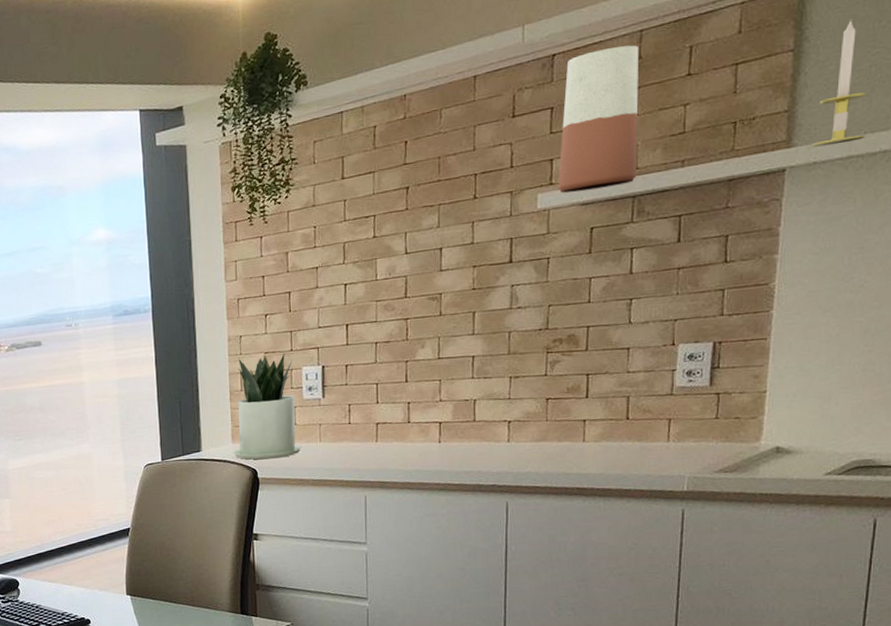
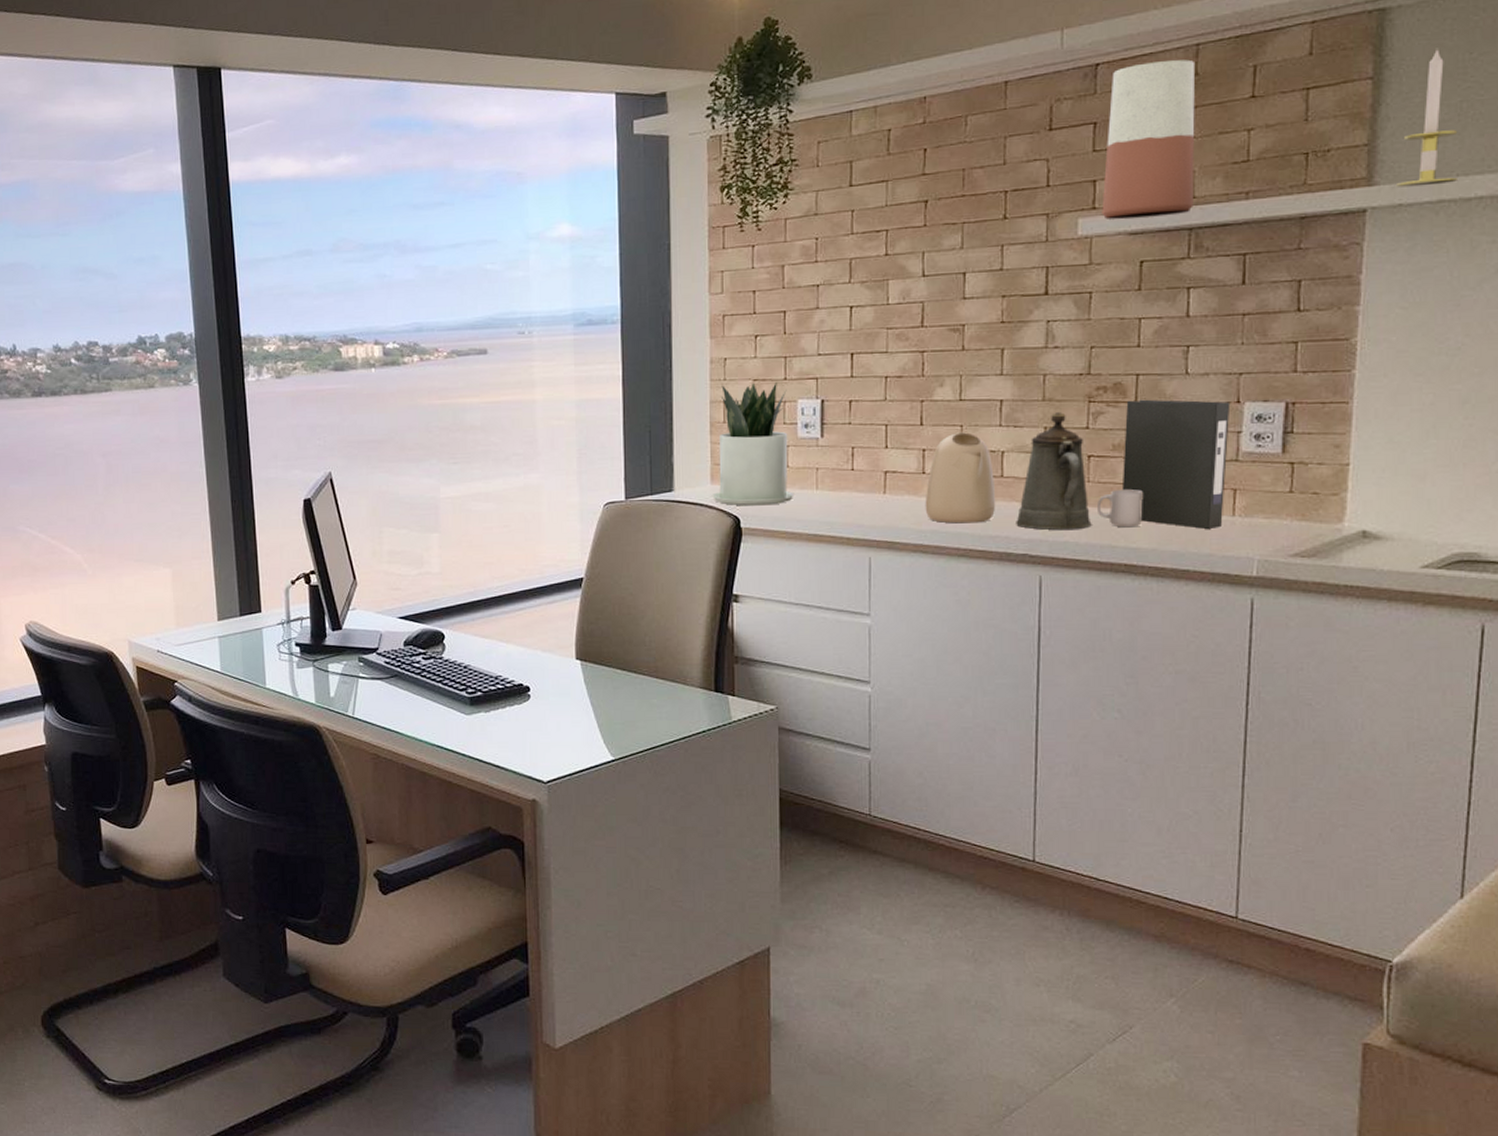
kettle: none [410,385,470,463] -> present [925,432,996,524]
coffee pot: none [486,363,550,464] -> present [1016,412,1092,530]
cup: none [554,424,593,458] -> present [1097,489,1143,528]
binder: none [574,345,667,454] -> present [1121,399,1231,529]

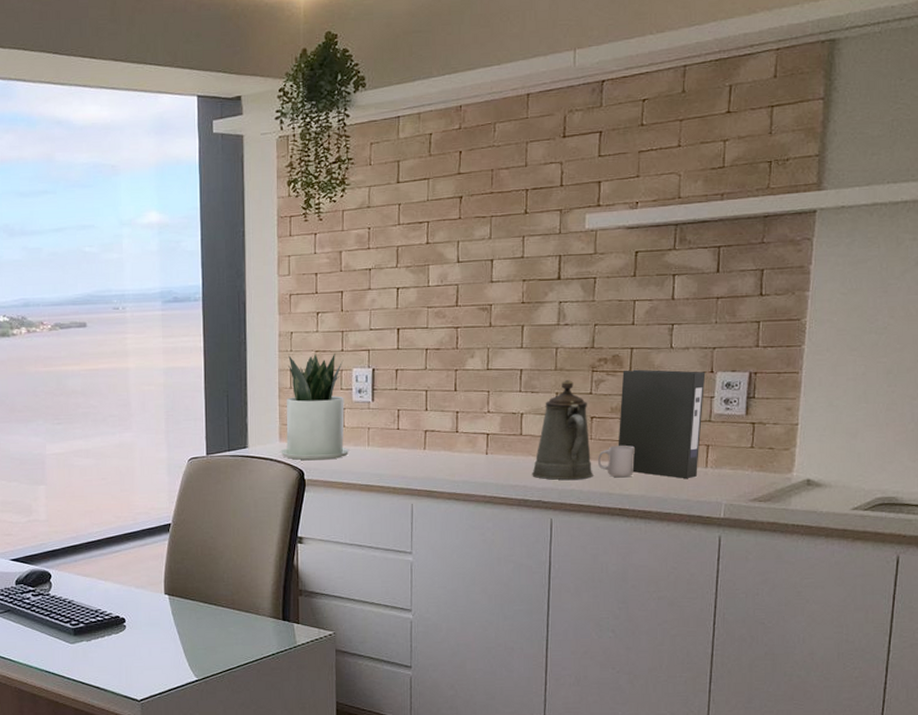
kettle: present [925,432,996,524] -> none [458,397,516,475]
vase: present [1102,59,1195,220] -> none [605,79,682,215]
candle: present [1395,48,1459,188] -> none [839,74,889,192]

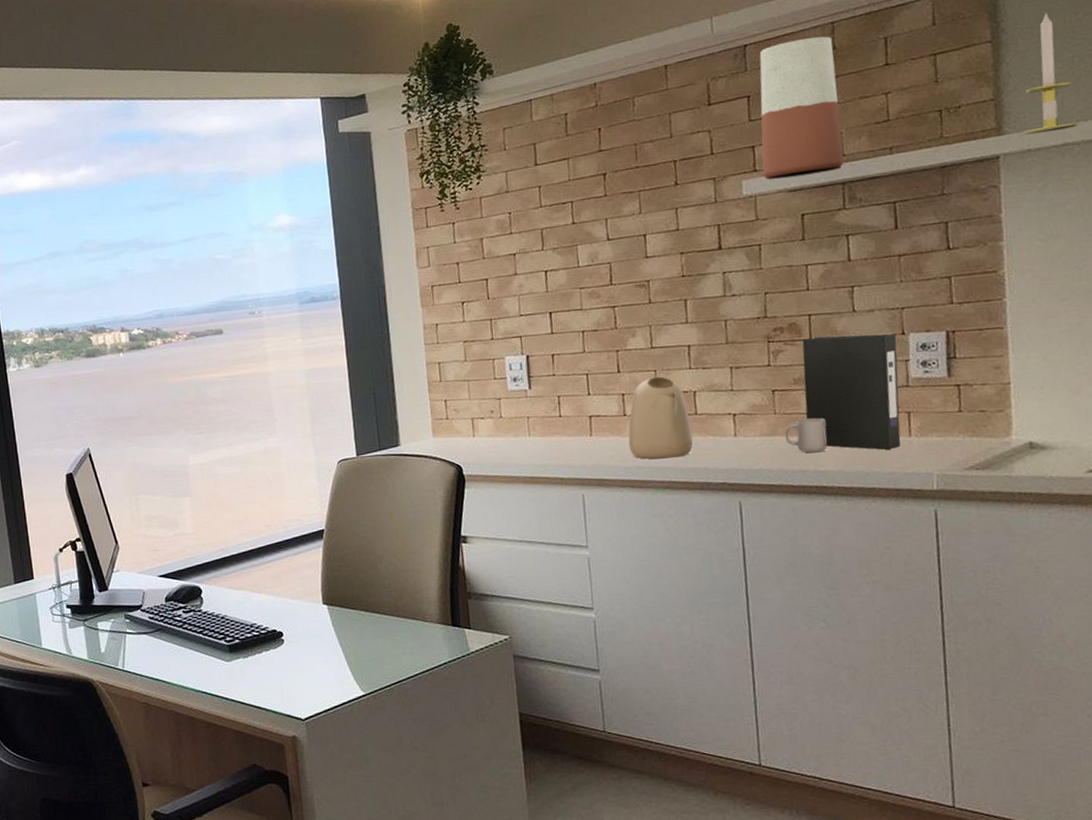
planter: present [280,353,350,461] -> none [434,343,510,455]
kettle: none [458,397,516,475] -> present [628,376,694,459]
coffee pot: present [532,380,593,480] -> none [712,353,782,460]
vase: none [605,79,682,215] -> present [759,36,844,180]
candle: none [839,74,889,192] -> present [1023,11,1079,135]

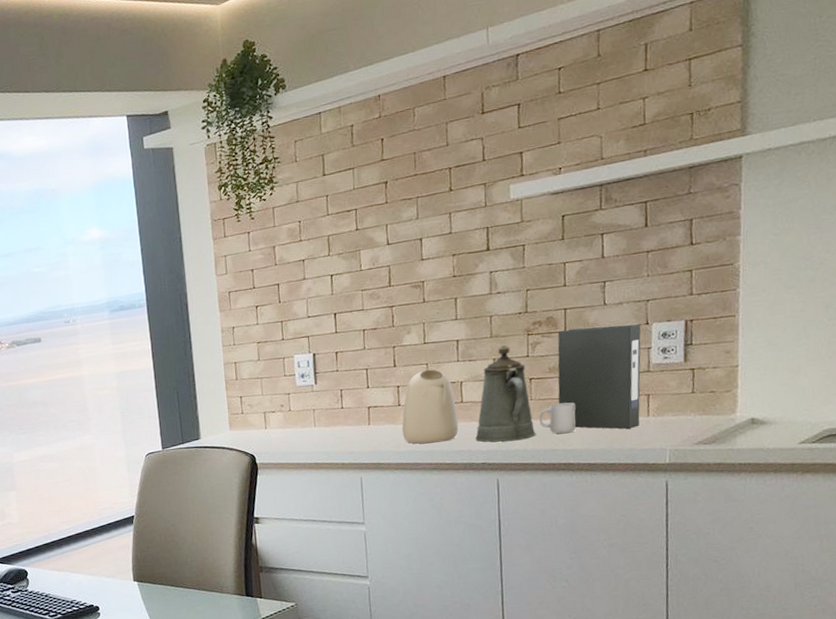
coffee pot: none [712,353,782,460] -> present [475,345,536,442]
vase: present [759,36,844,180] -> none [528,44,603,184]
candle: present [1023,11,1079,135] -> none [764,15,815,135]

